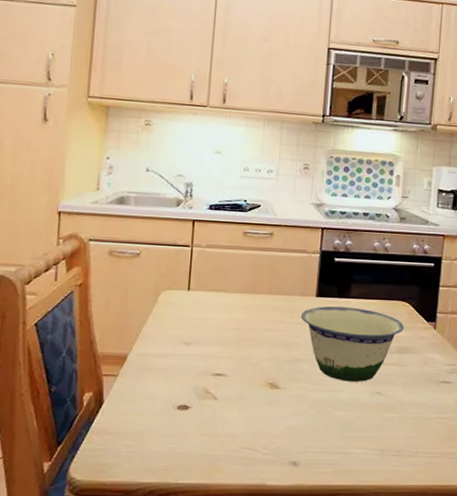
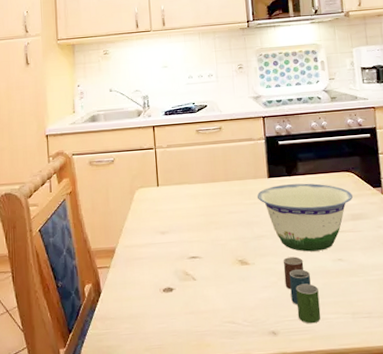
cup: none [315,385,350,457] -> present [283,256,321,324]

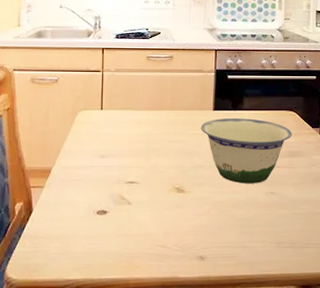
cup: present [283,256,321,324] -> none [218,187,248,251]

